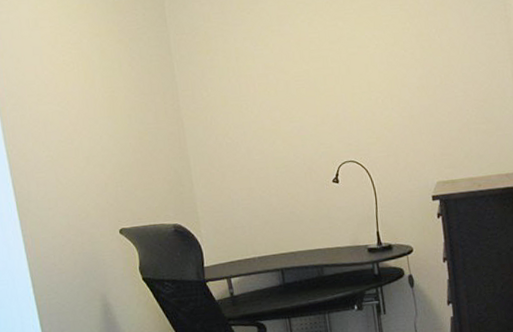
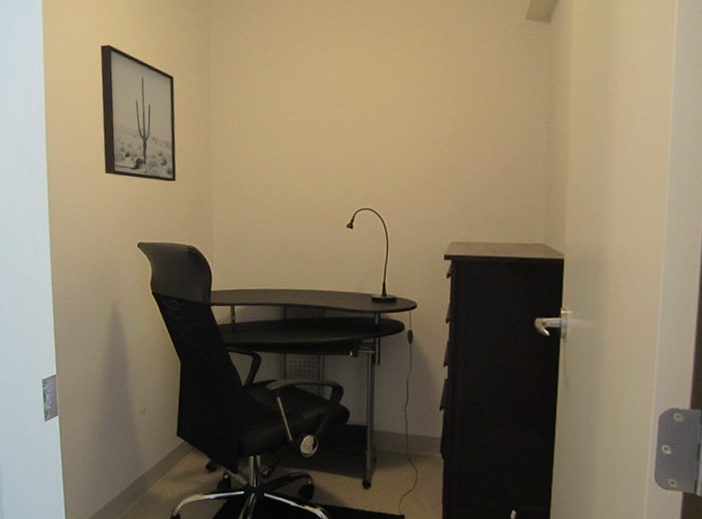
wall art: none [49,28,151,163] -> present [100,44,177,182]

